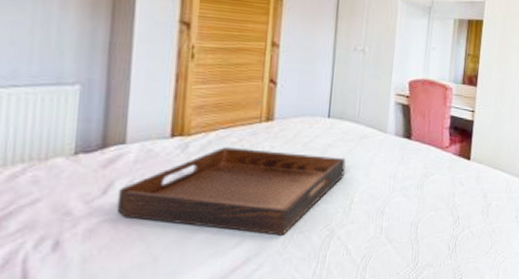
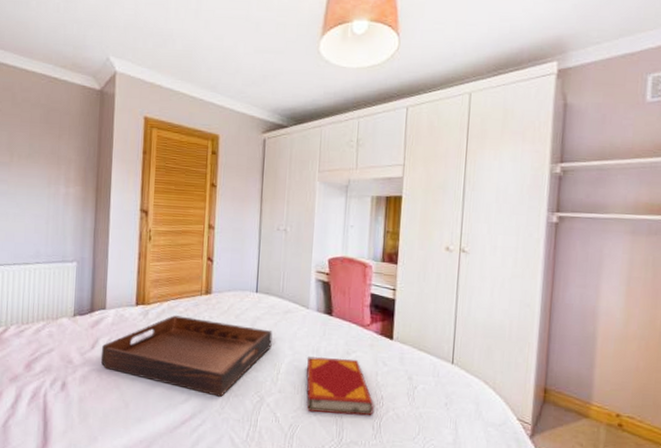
hardback book: none [381,182,450,239] -> present [306,356,374,416]

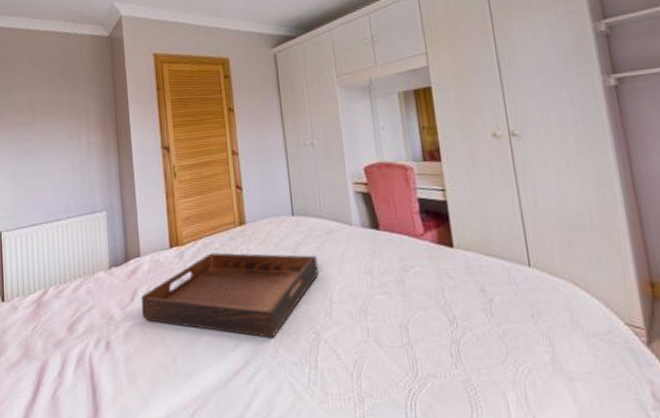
hardback book: present [306,356,374,416] -> none [359,276,448,344]

